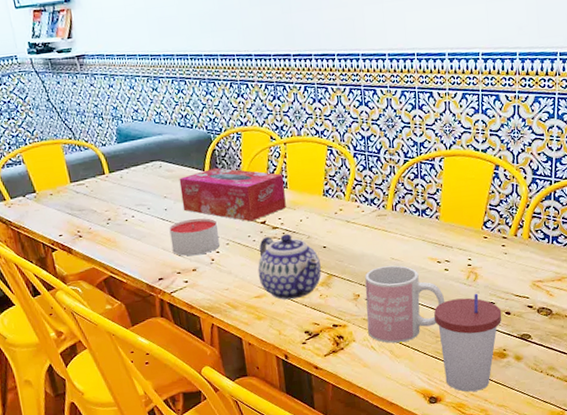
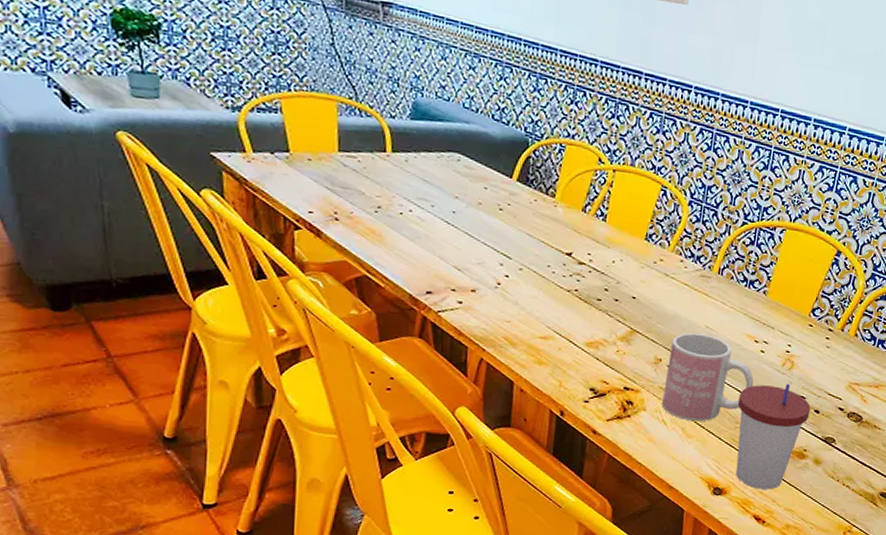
candle: present [169,218,220,256] -> none [451,229,513,275]
tissue box: present [179,167,286,222] -> none [475,177,605,250]
teapot: present [257,233,321,300] -> none [549,271,626,350]

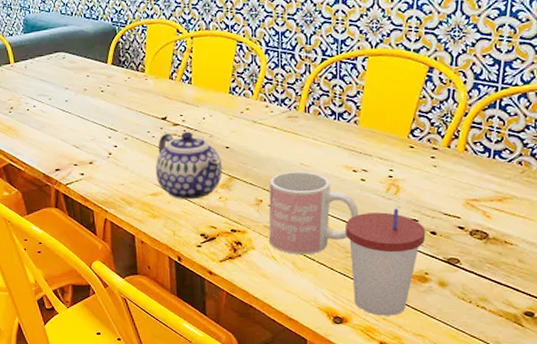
teapot: none [549,271,626,350] -> present [155,131,222,200]

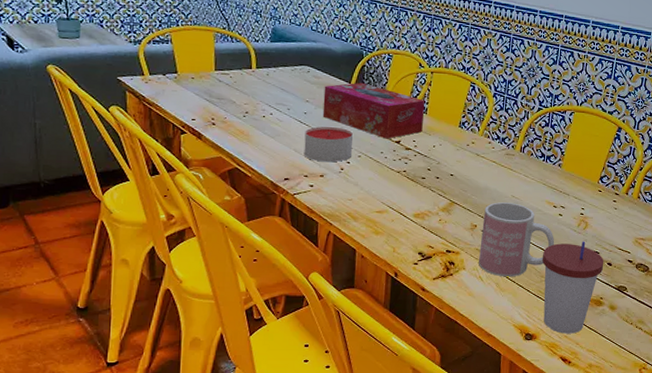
candle: none [69,111,118,149] -> present [304,126,353,163]
tissue box: none [81,60,189,117] -> present [322,82,425,139]
teapot: present [155,131,222,200] -> none [383,156,445,220]

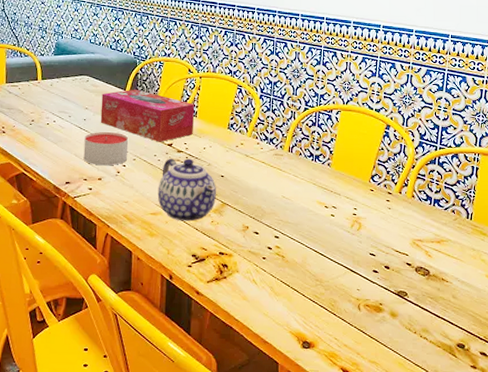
teapot: none [383,156,445,220] -> present [157,158,216,222]
mug: present [479,202,555,277] -> none [252,203,328,281]
cup: present [542,241,604,334] -> none [316,242,381,343]

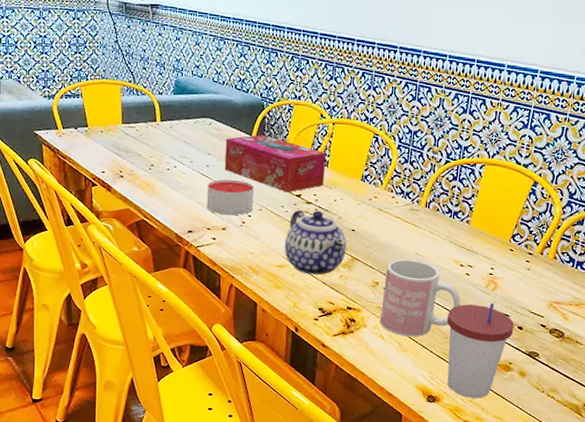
mug: none [252,203,328,281] -> present [380,259,461,337]
cup: none [316,242,381,343] -> present [446,302,514,399]

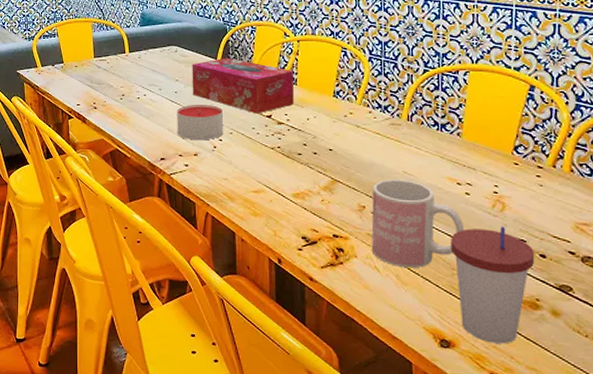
teapot: present [284,210,346,275] -> none [258,131,325,200]

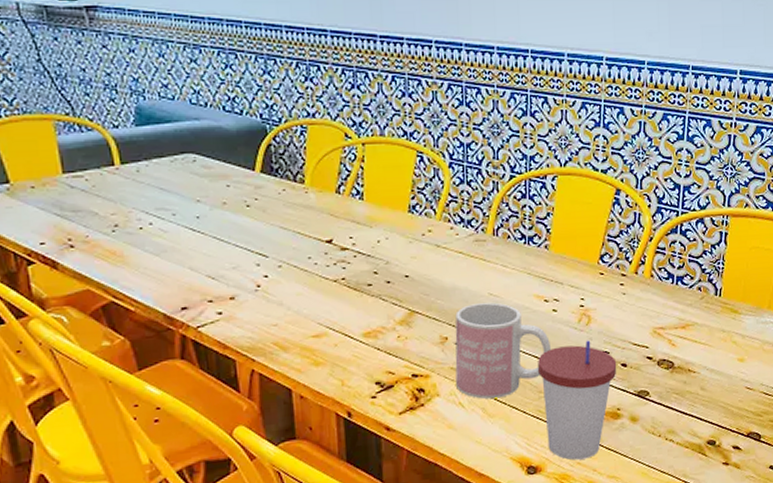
candle: present [177,104,223,141] -> none [201,231,269,280]
tissue box: present [192,57,295,114] -> none [219,167,361,239]

